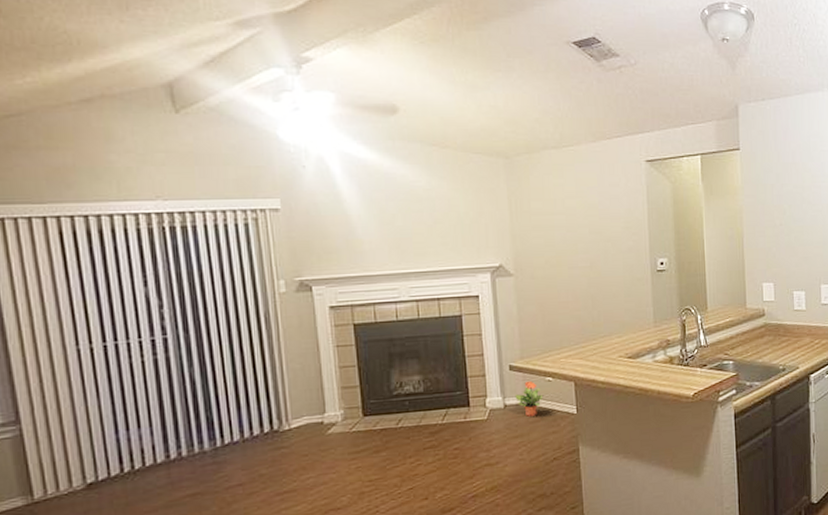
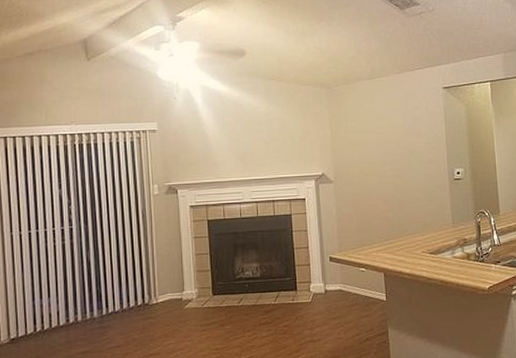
potted plant: present [515,380,544,417] -> none [334,270,358,301]

